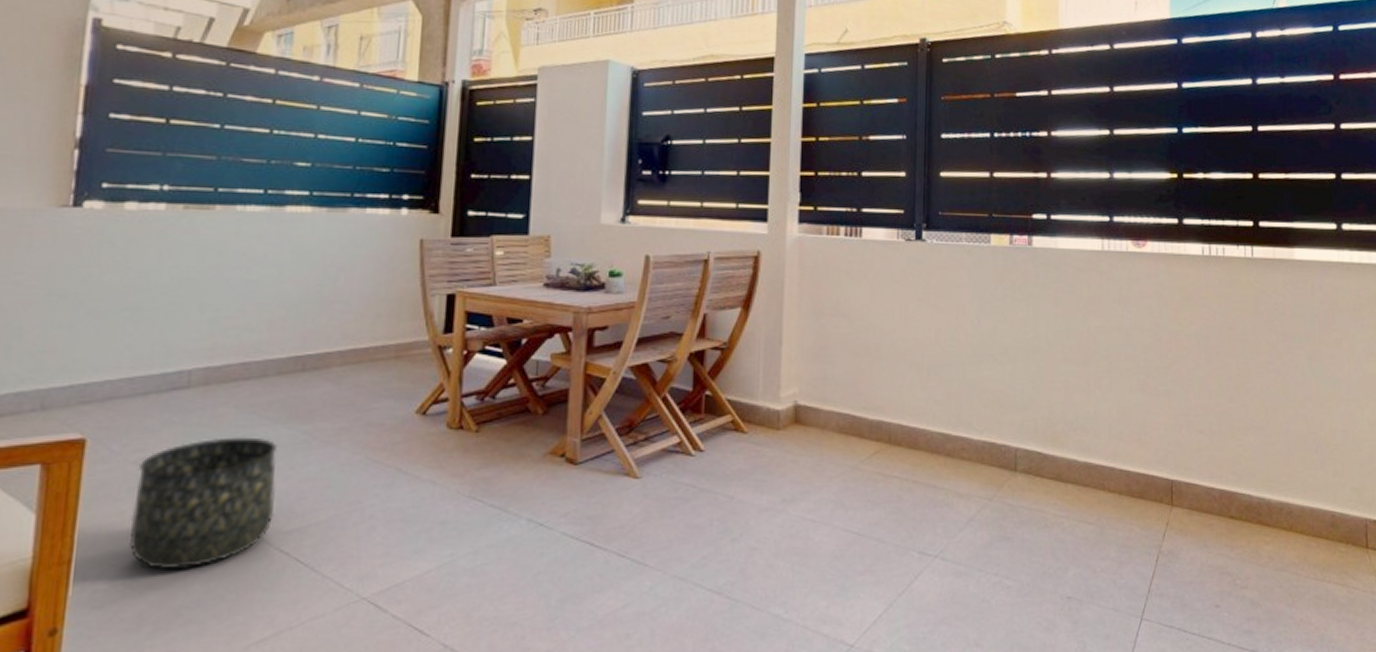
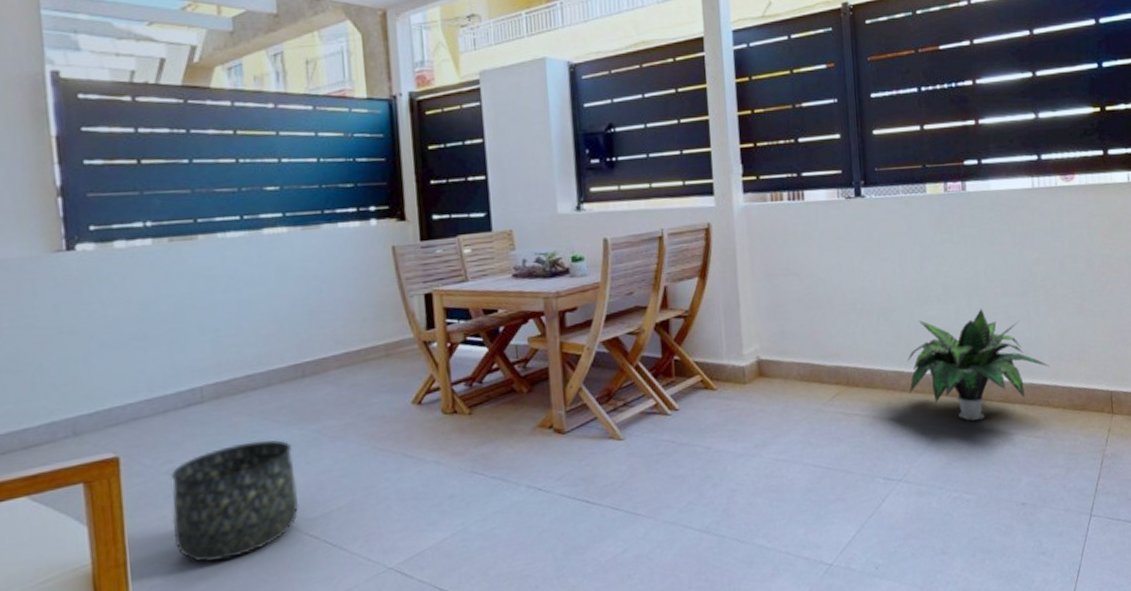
potted plant: none [954,374,1107,497] -> present [908,309,1049,421]

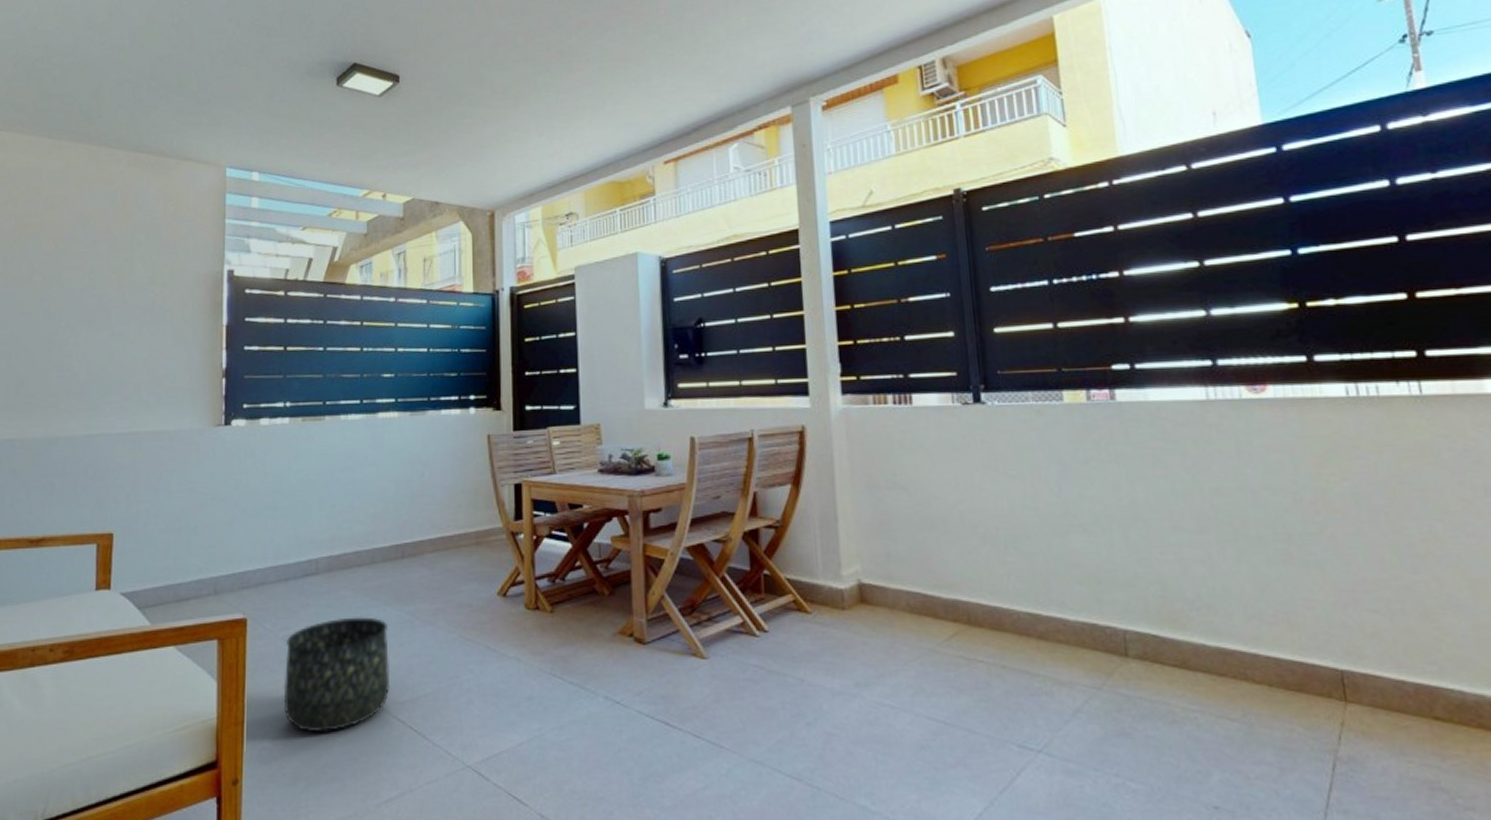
potted plant: present [908,309,1049,421] -> none [1045,545,1245,687]

